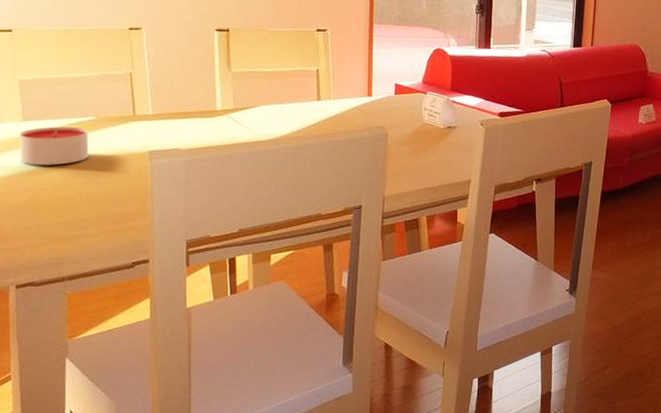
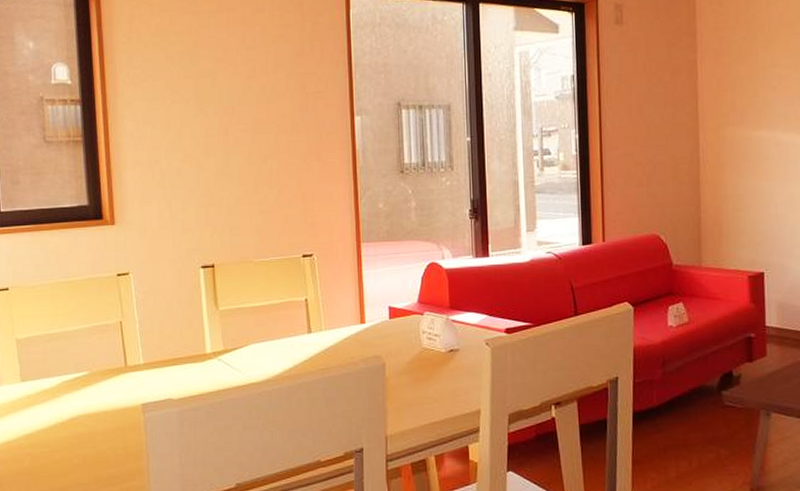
candle: present [19,126,89,166] -> none [18,384,84,427]

